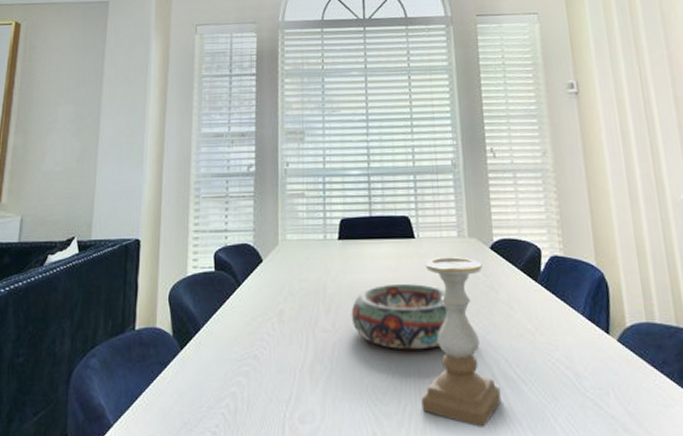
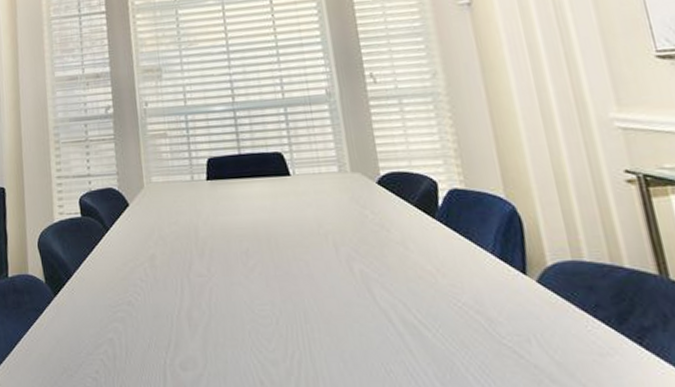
decorative bowl: present [351,283,449,350] -> none [226,224,334,295]
candle holder: present [421,257,502,427] -> none [304,194,402,376]

